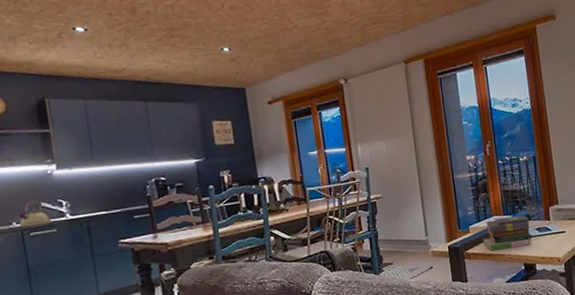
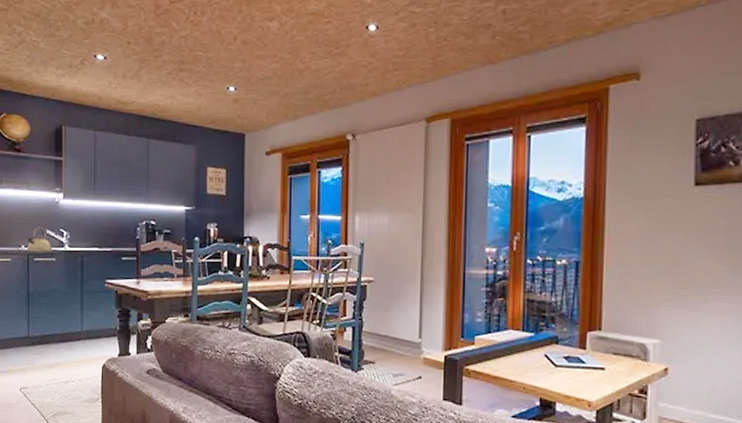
books: present [483,215,532,251] -> none [490,333,557,376]

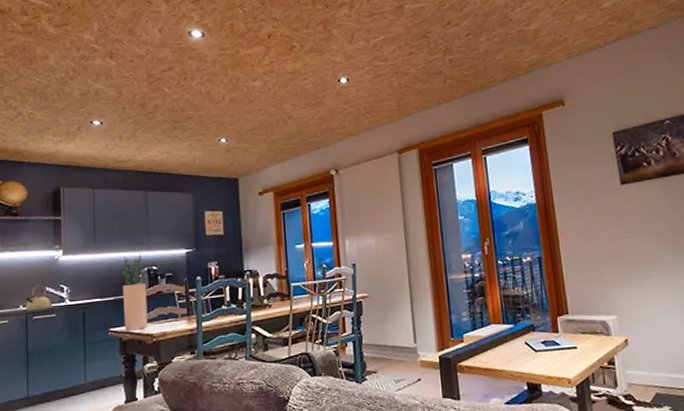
vase: none [120,205,144,285] -> present [122,252,148,331]

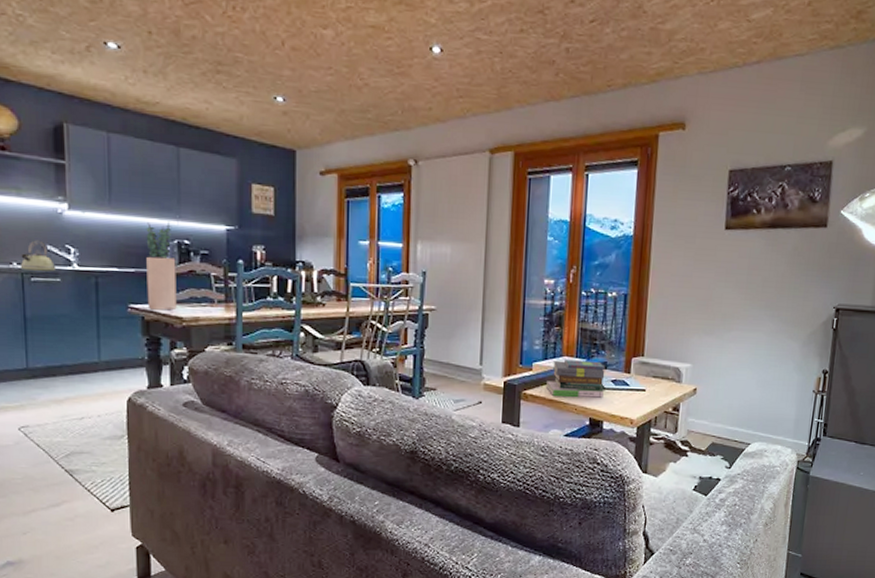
books: none [479,324,537,364] -> present [546,359,606,398]

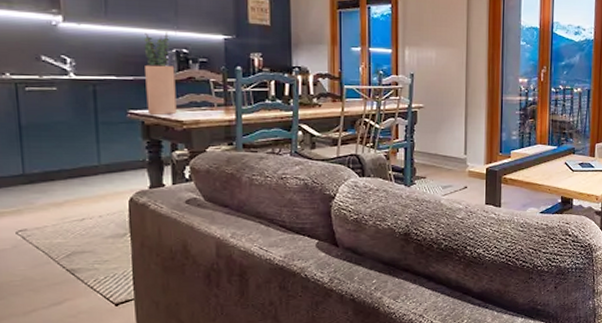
kettle: present [20,240,57,272] -> none [13,51,52,81]
books: present [546,359,606,398] -> none [523,147,574,179]

